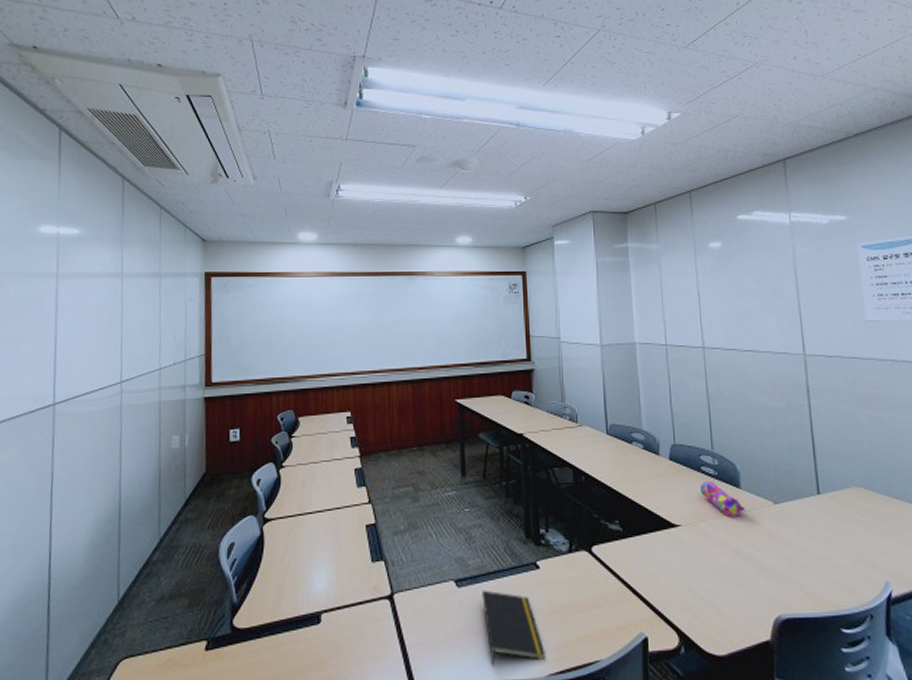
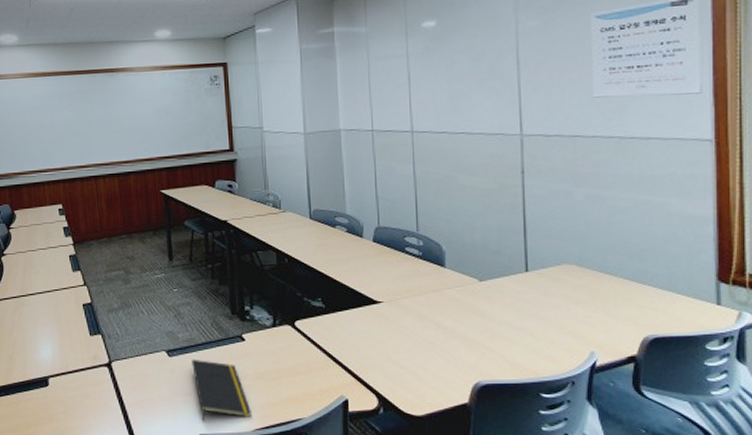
pencil case: present [699,481,746,518] -> none [403,261,449,295]

